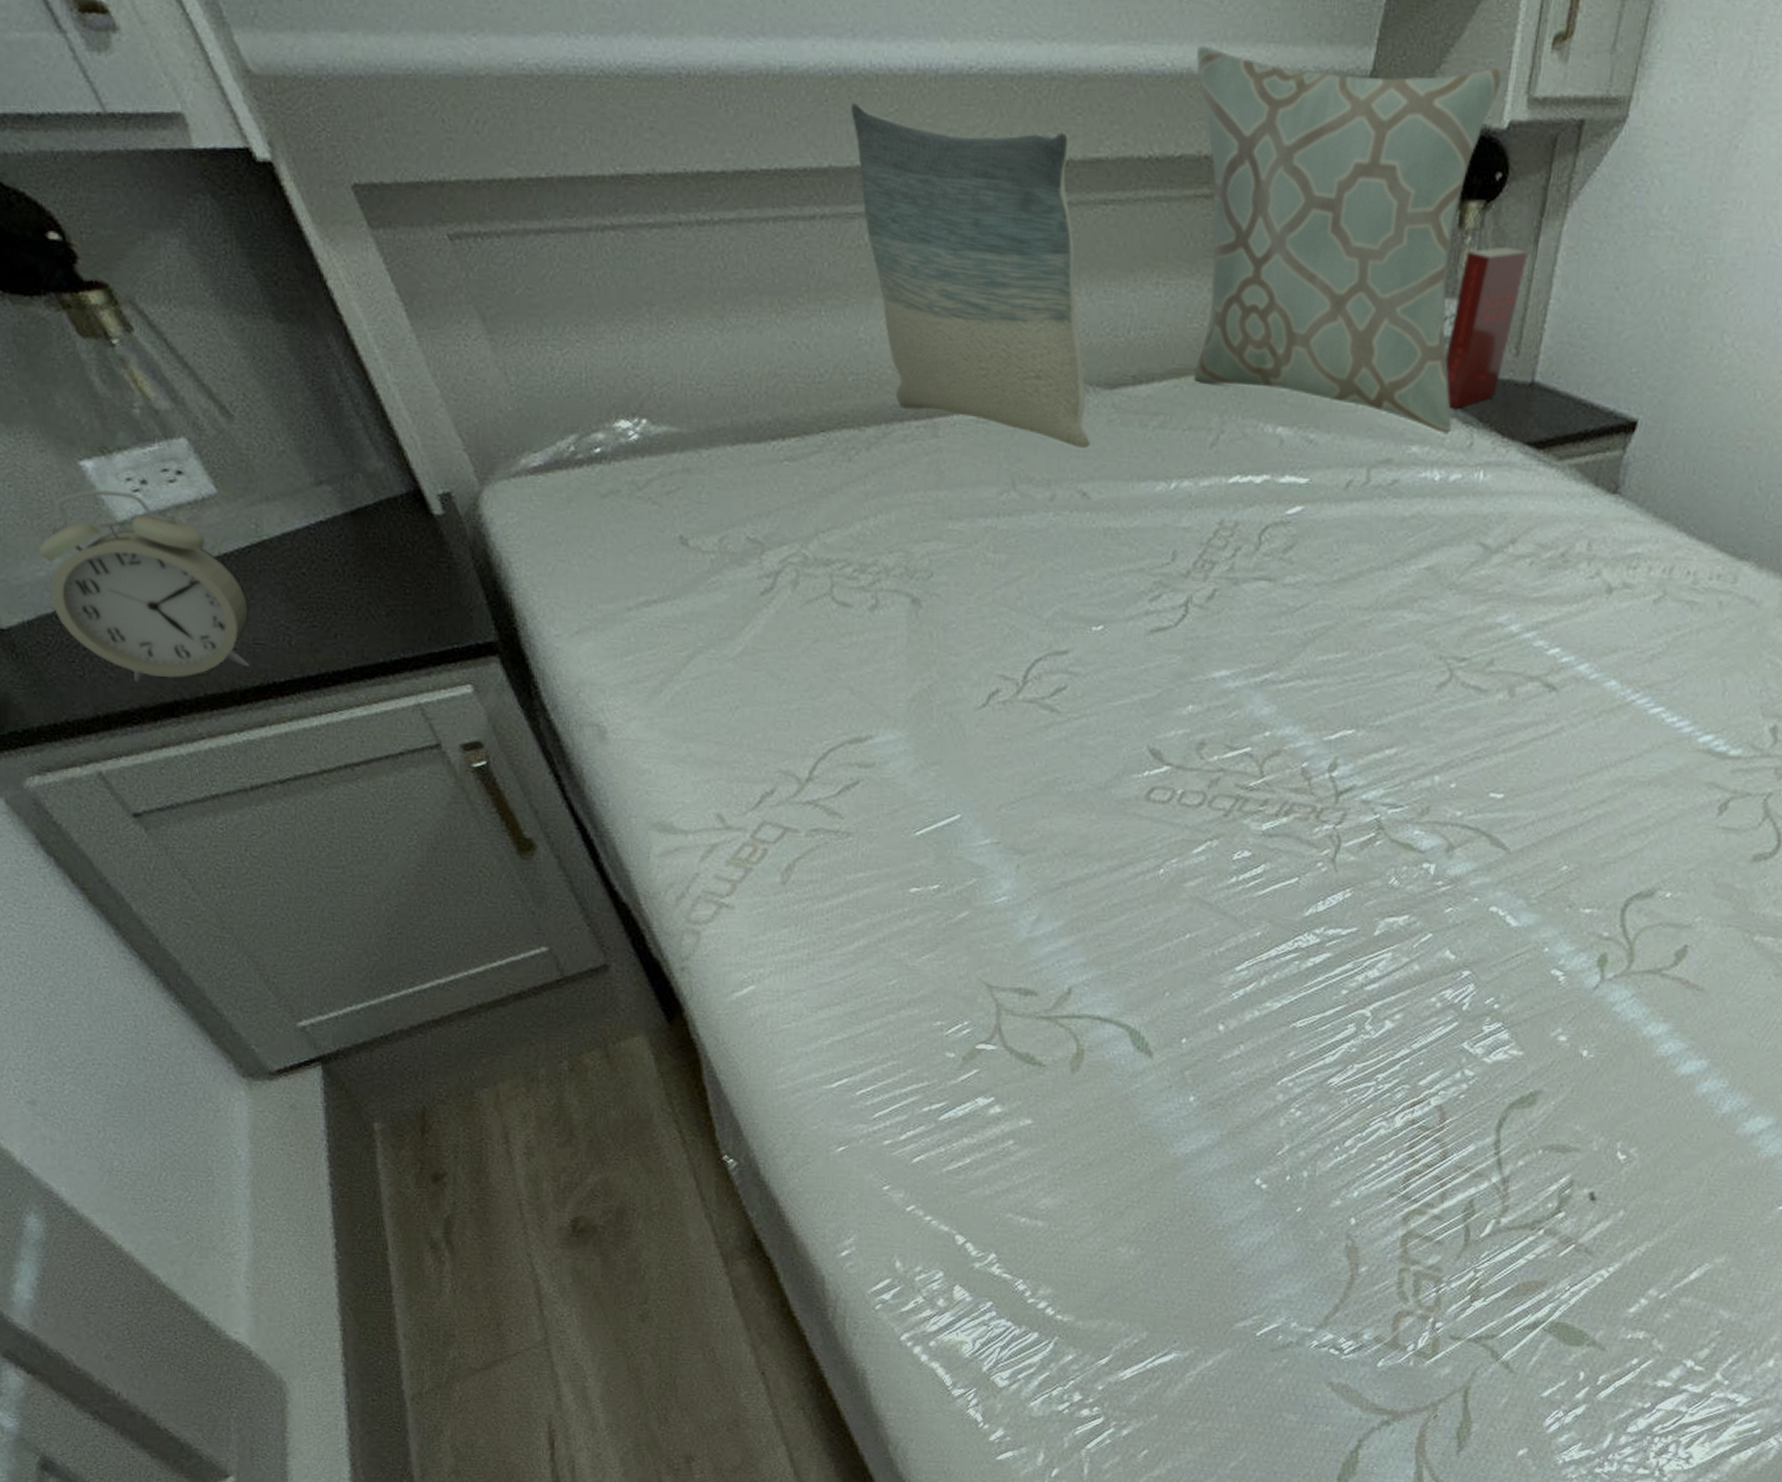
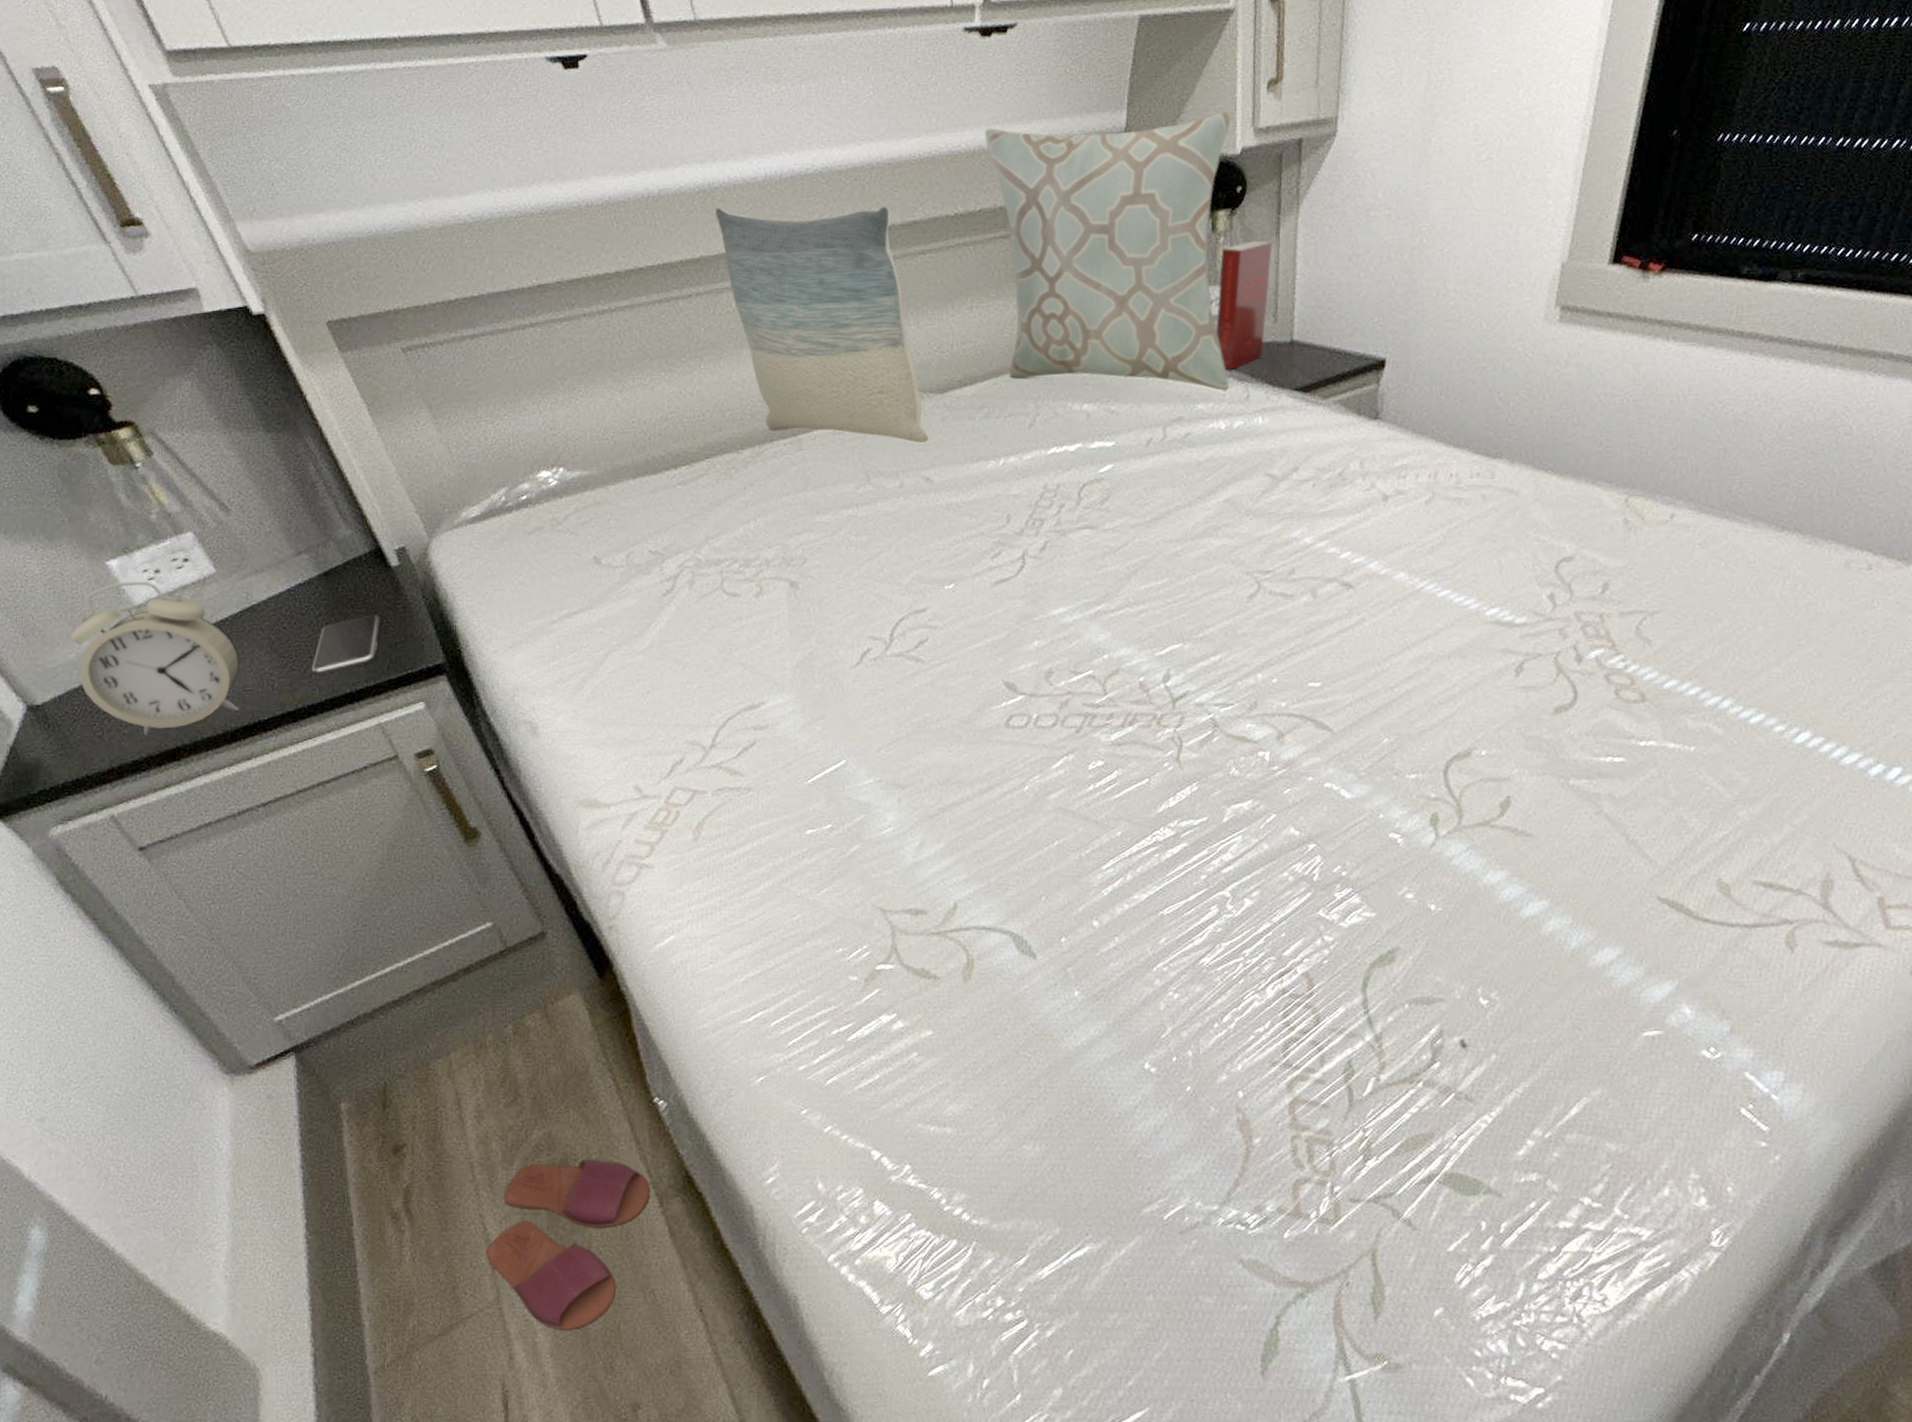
smartphone: none [336,571,422,637] -> present [311,614,382,675]
slippers: none [534,1209,715,1378] -> present [486,1159,650,1330]

